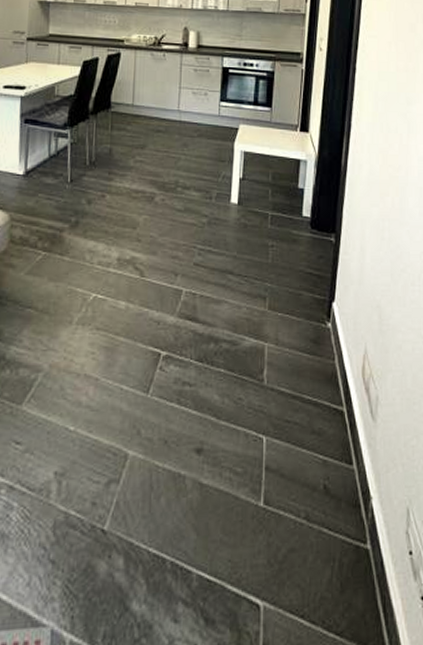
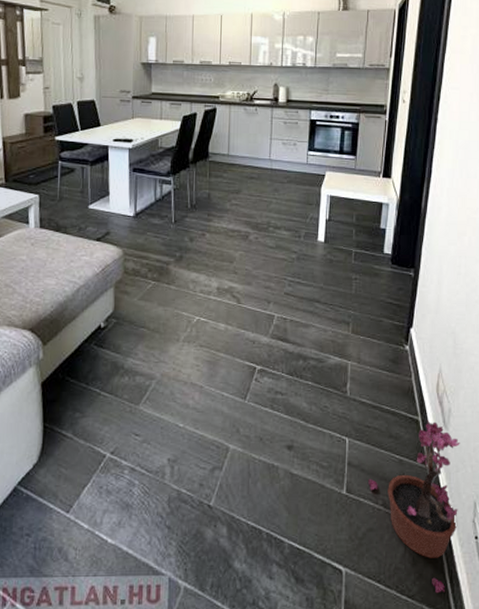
potted plant: none [289,411,390,628] -> present [368,420,460,594]

